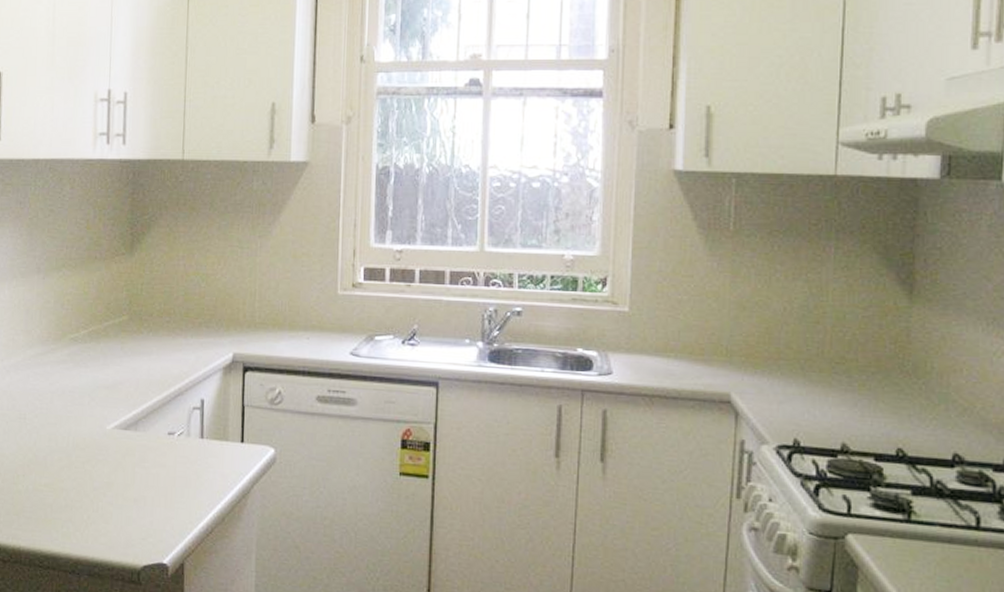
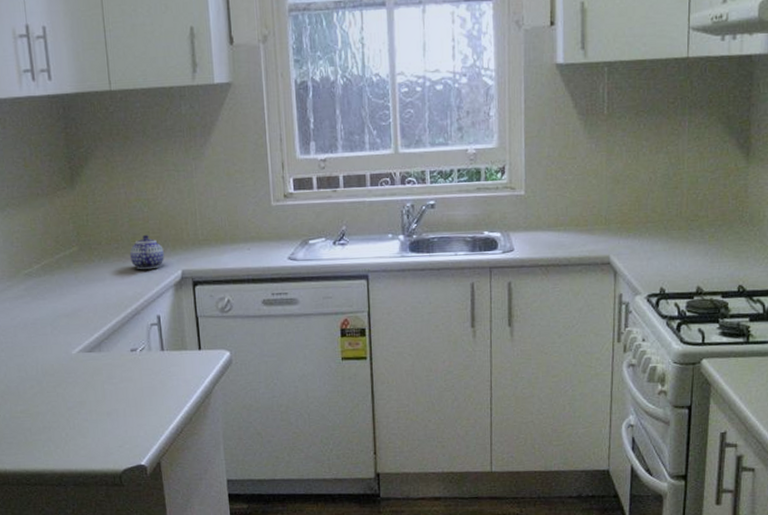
teapot: none [180,311,217,349] -> present [129,235,164,270]

